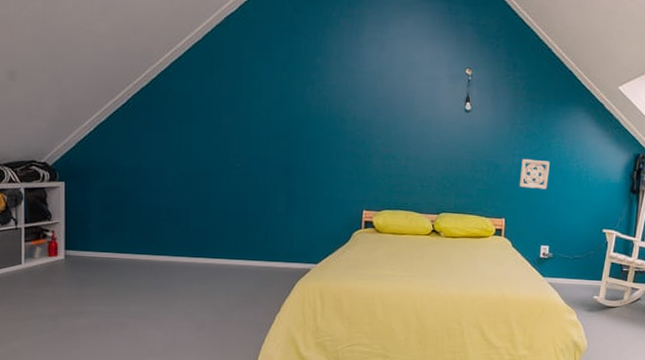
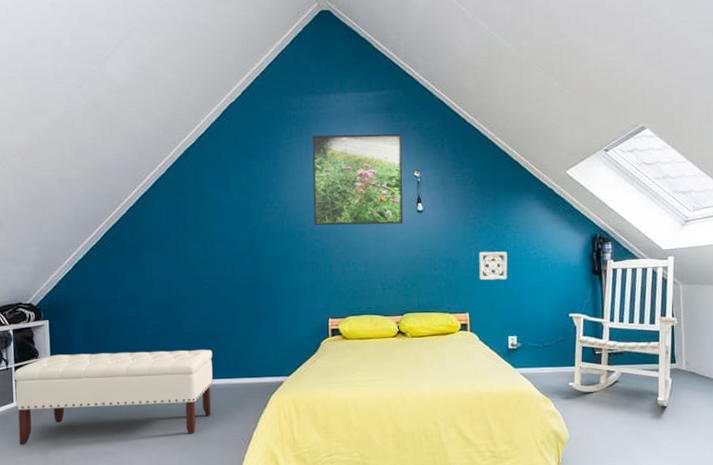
bench: none [23,219,240,313] -> present [13,350,214,446]
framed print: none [357,18,458,122] -> present [312,133,404,226]

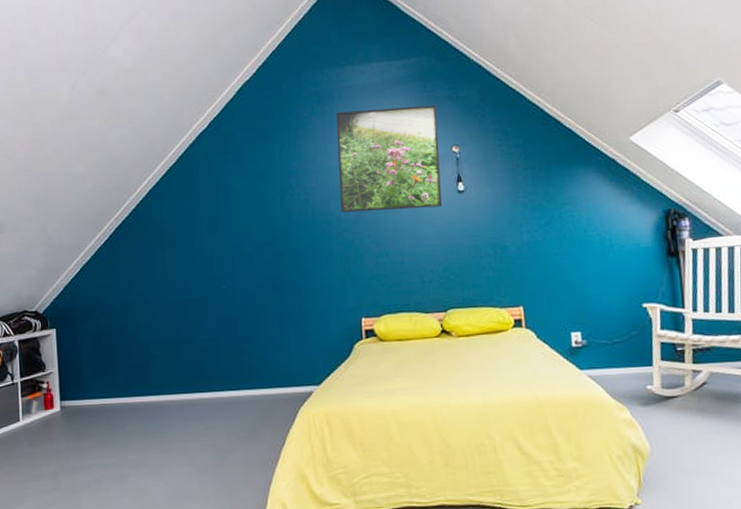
bench: present [13,350,214,446] -> none [19,357,236,469]
wall ornament: present [478,251,508,281] -> none [531,233,566,269]

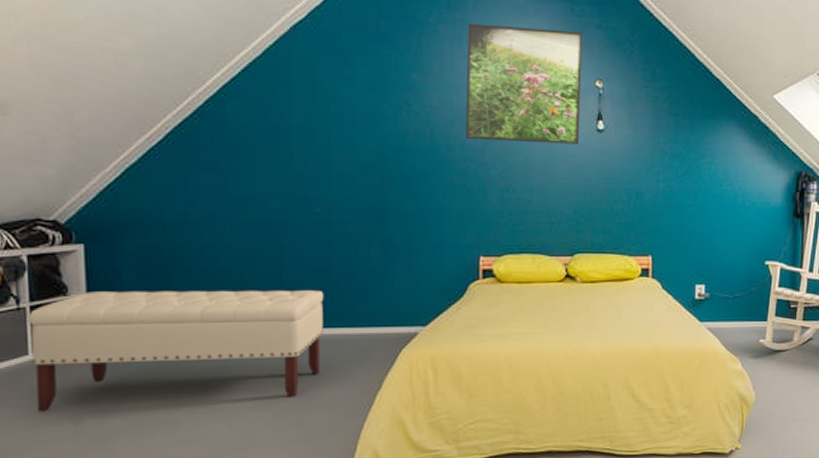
bench: none [19,357,236,469] -> present [28,290,325,413]

